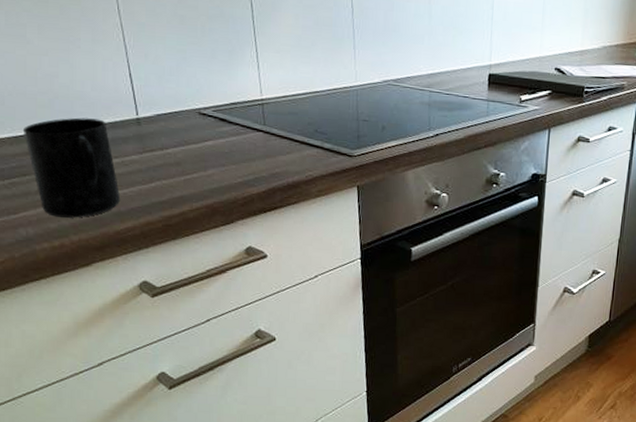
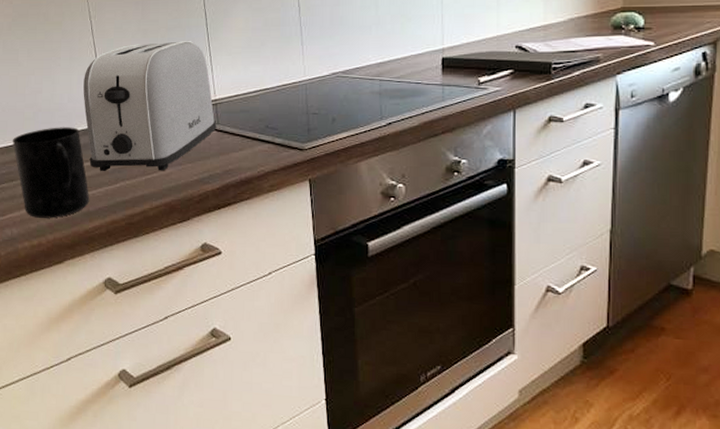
toaster: none [110,31,263,172] -> present [83,40,217,172]

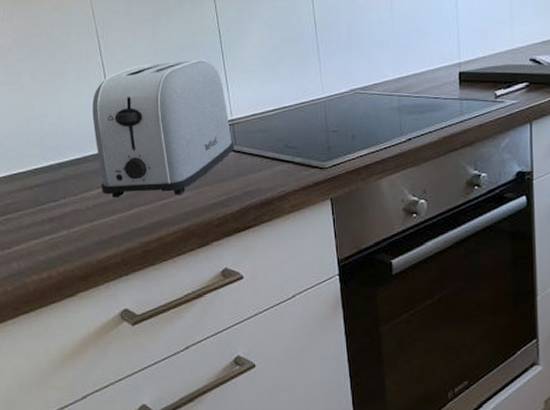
mug: present [12,127,90,218] -> none [16,152,103,249]

